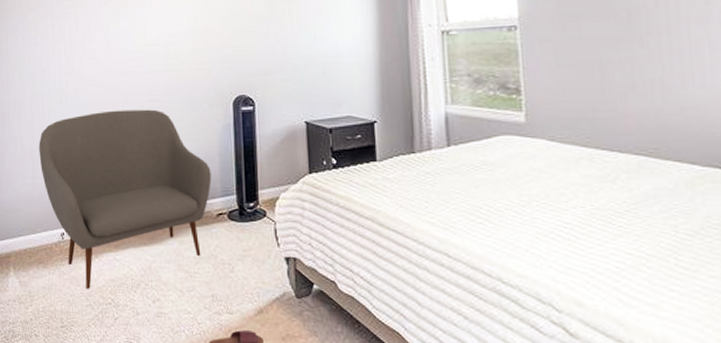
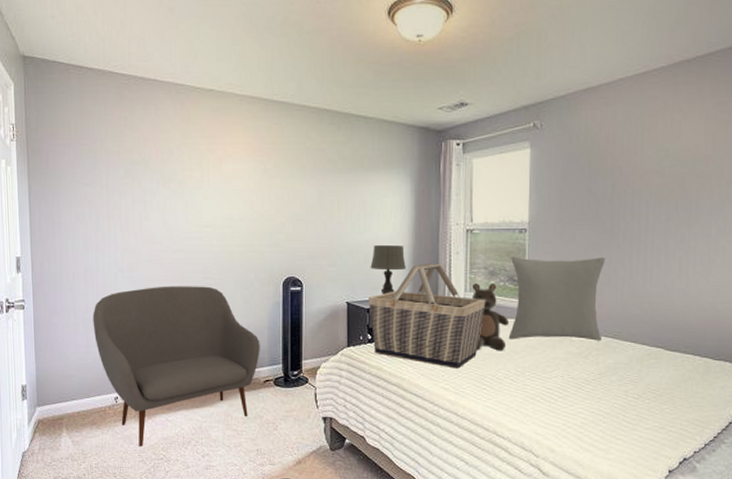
table lamp: none [330,54,372,111] -> present [370,245,406,294]
basket: none [330,72,473,198] -> present [369,263,486,369]
stuffed bear: none [455,93,506,176] -> present [472,283,510,351]
pillow: none [500,55,632,161] -> present [508,256,605,341]

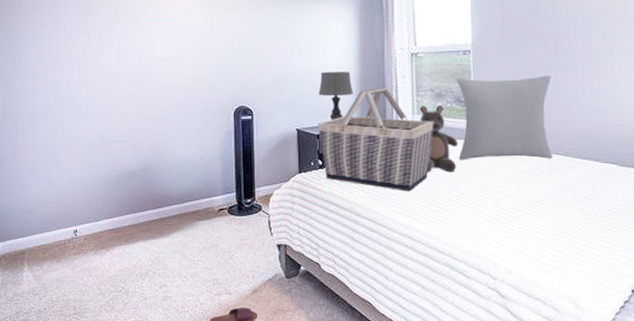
armchair: present [93,286,260,447] -> none [52,118,214,279]

